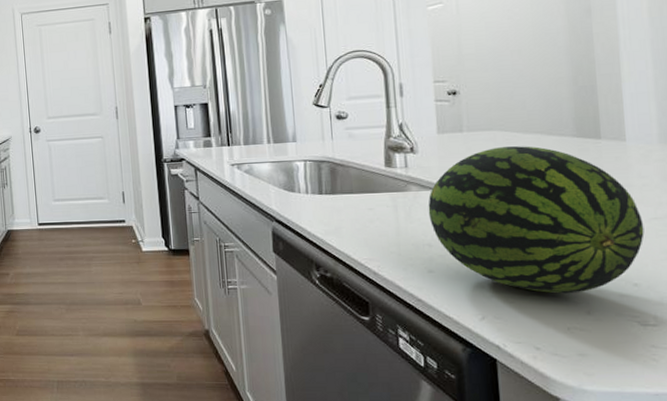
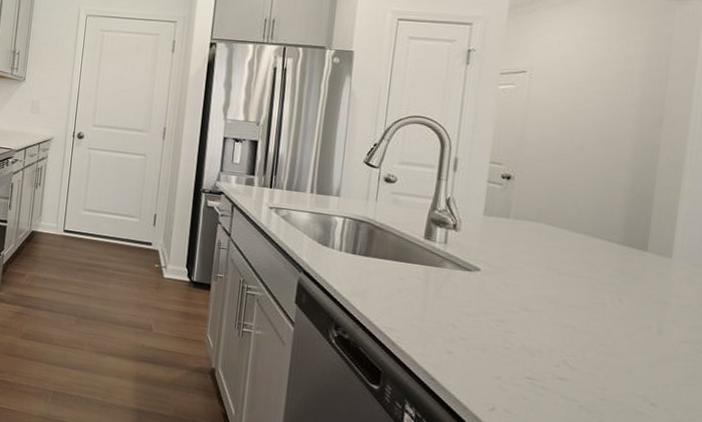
fruit: present [428,146,645,294] -> none [458,240,674,402]

